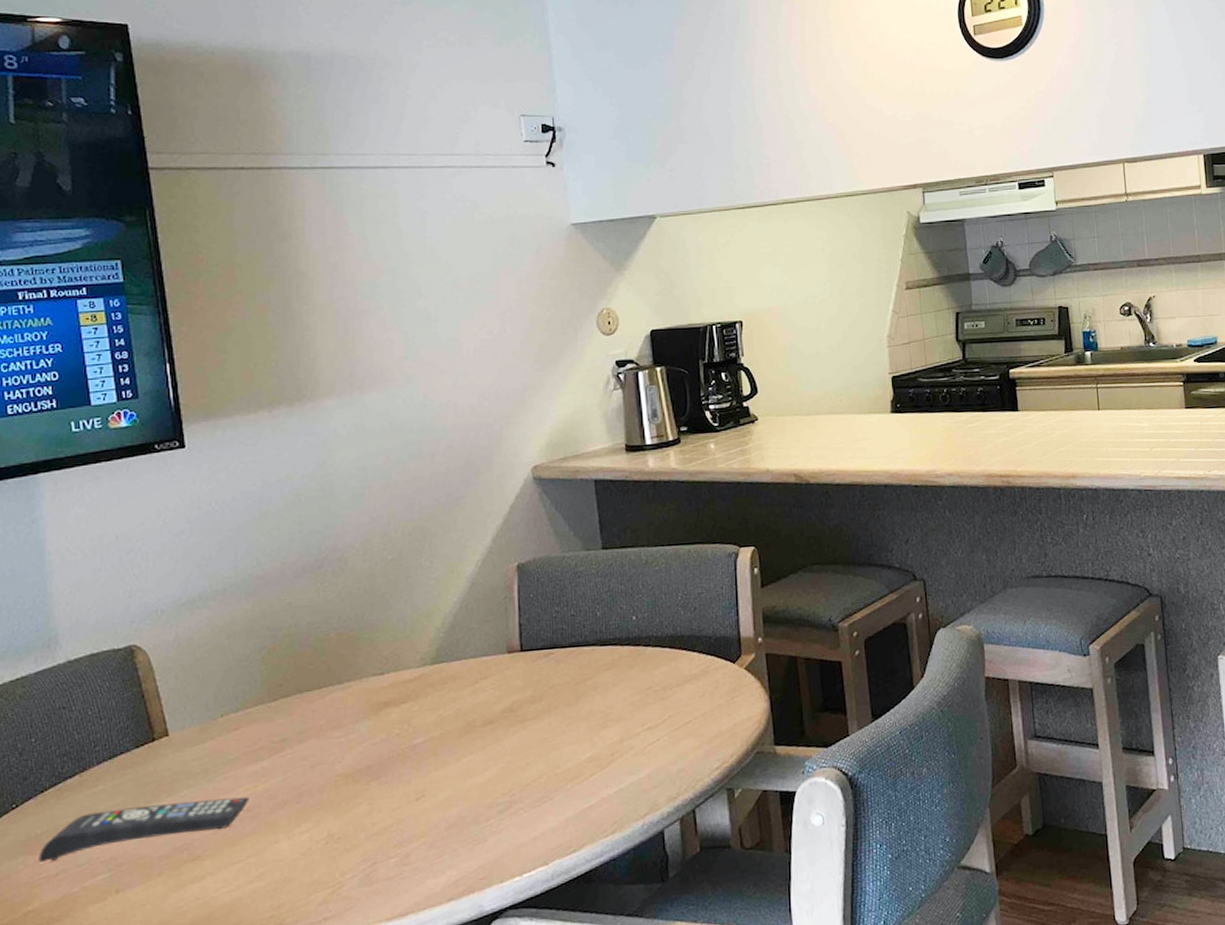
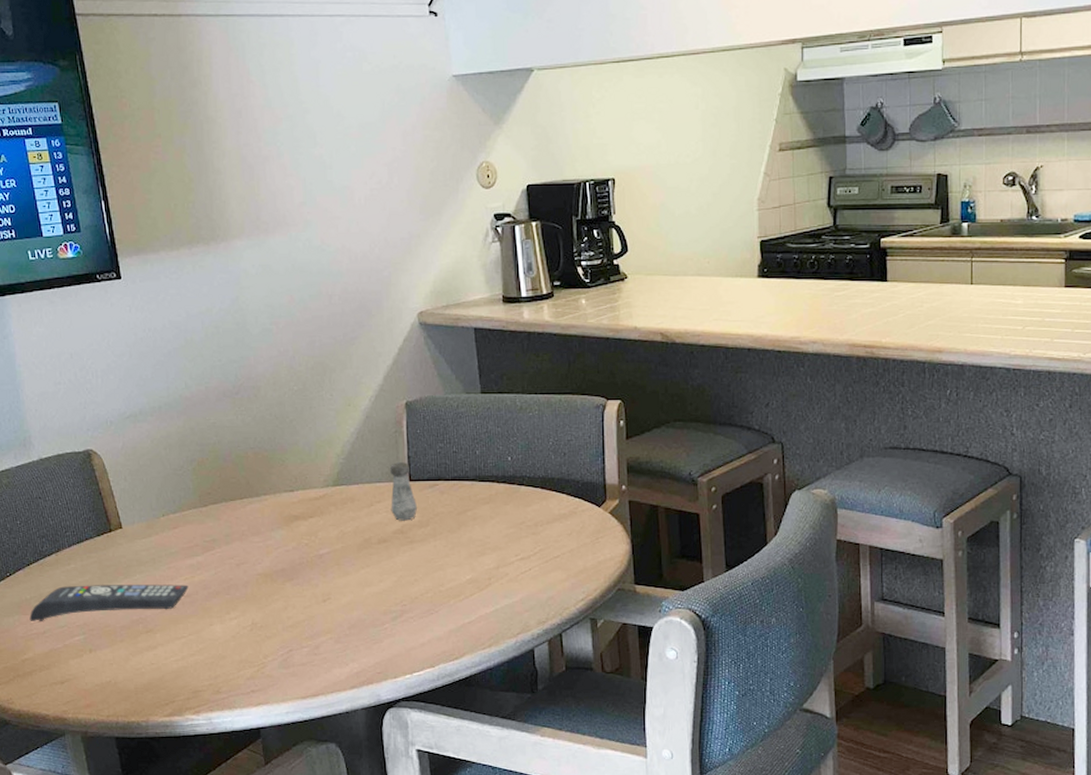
salt shaker: none [497,631,529,698] -> present [389,462,417,521]

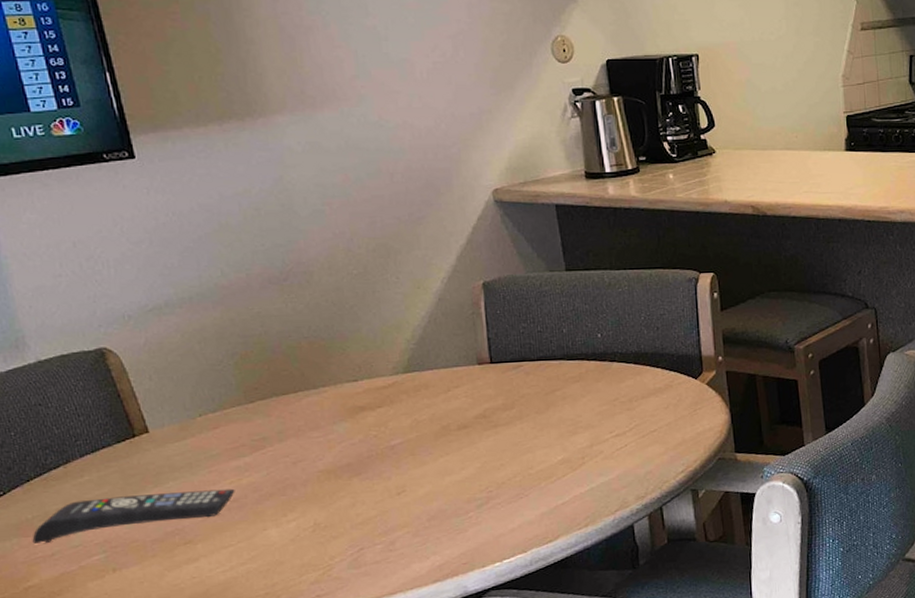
salt shaker: present [389,462,417,521] -> none [467,344,500,405]

